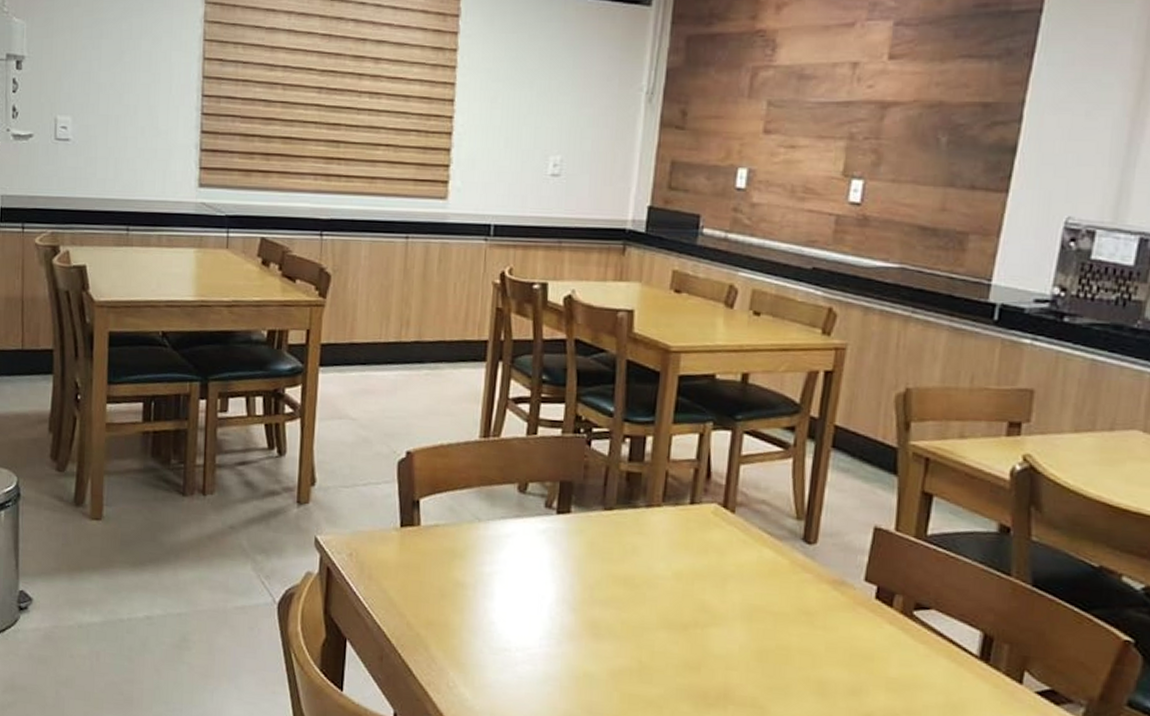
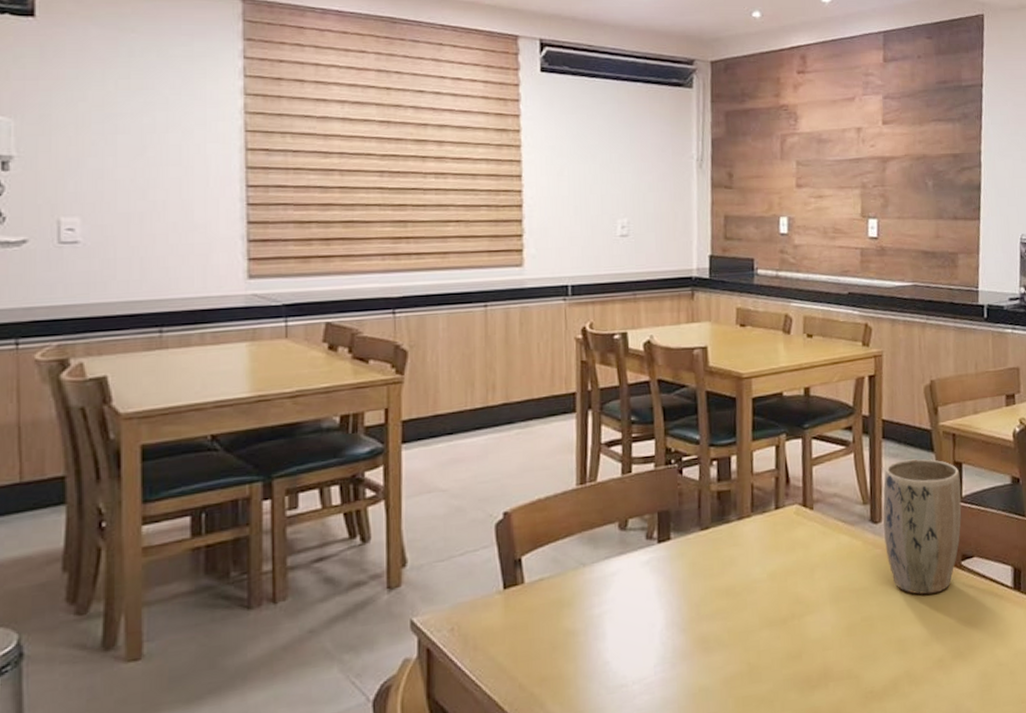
plant pot: none [817,477,928,640] -> present [883,458,962,595]

